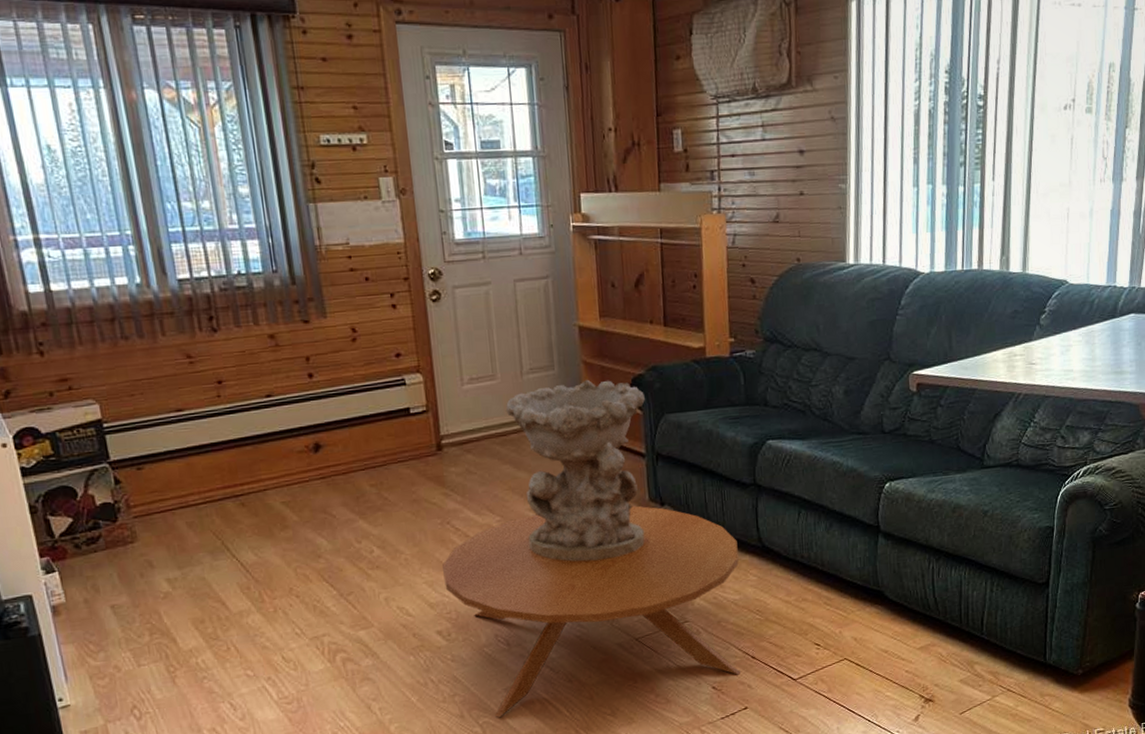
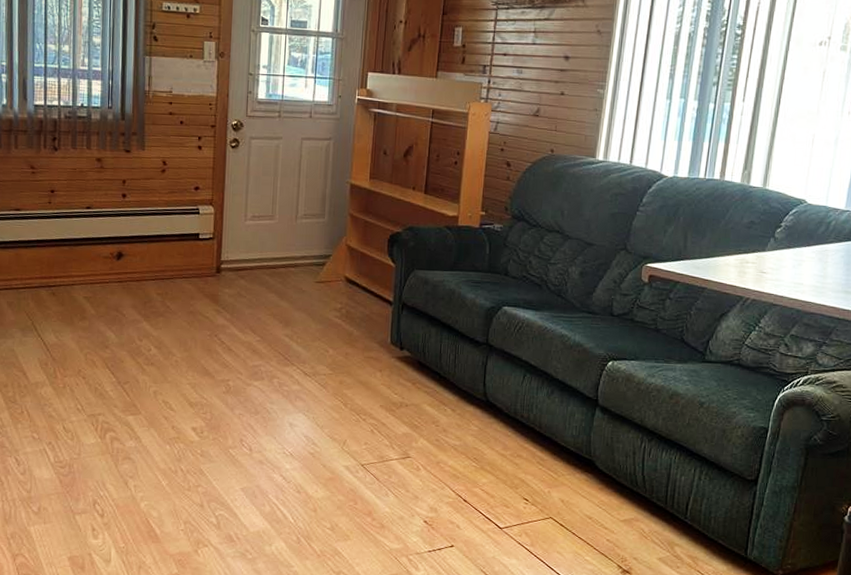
coffee table: present [442,506,741,718] -> none [205,340,464,514]
decorative bowl: present [505,379,645,562] -> none [278,230,399,390]

